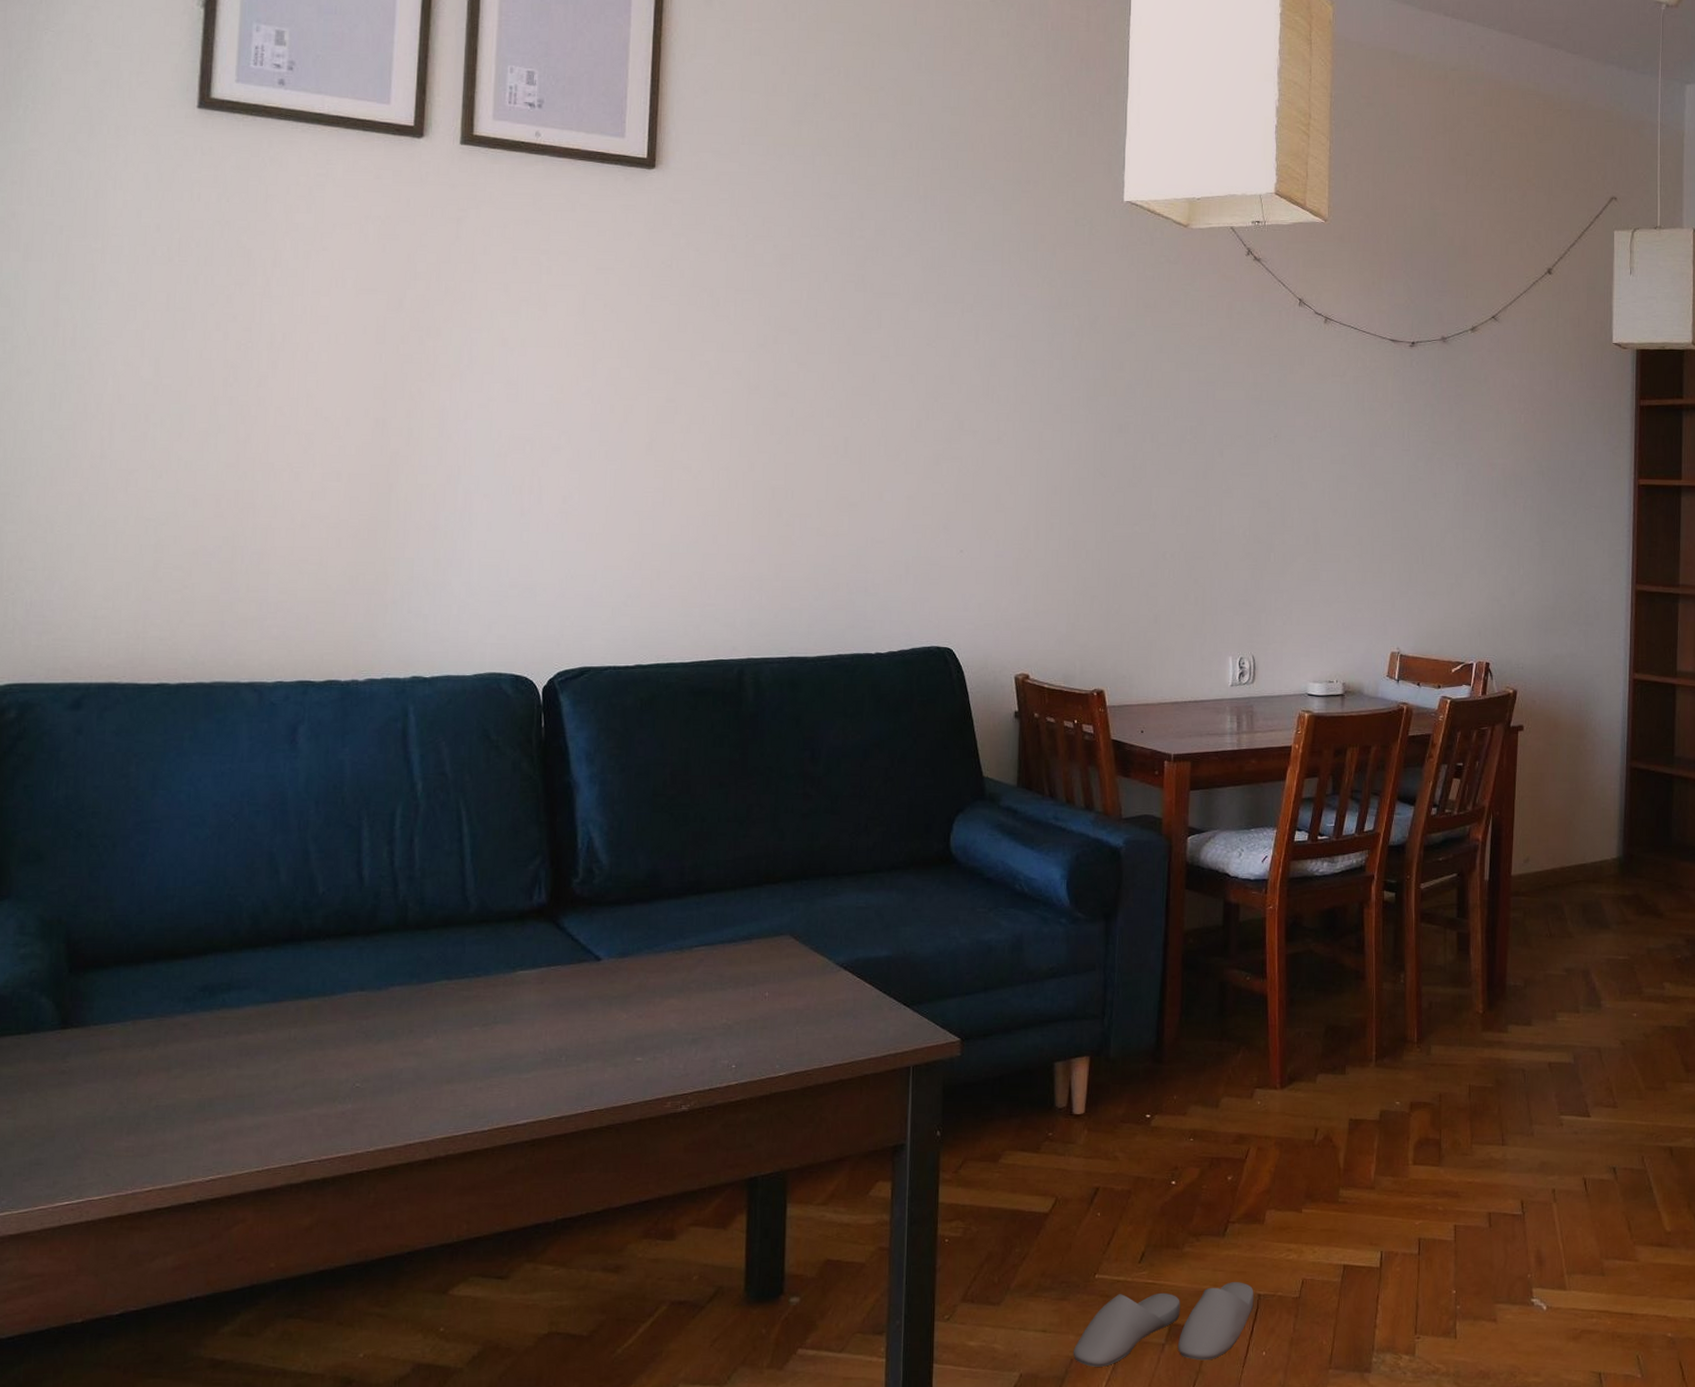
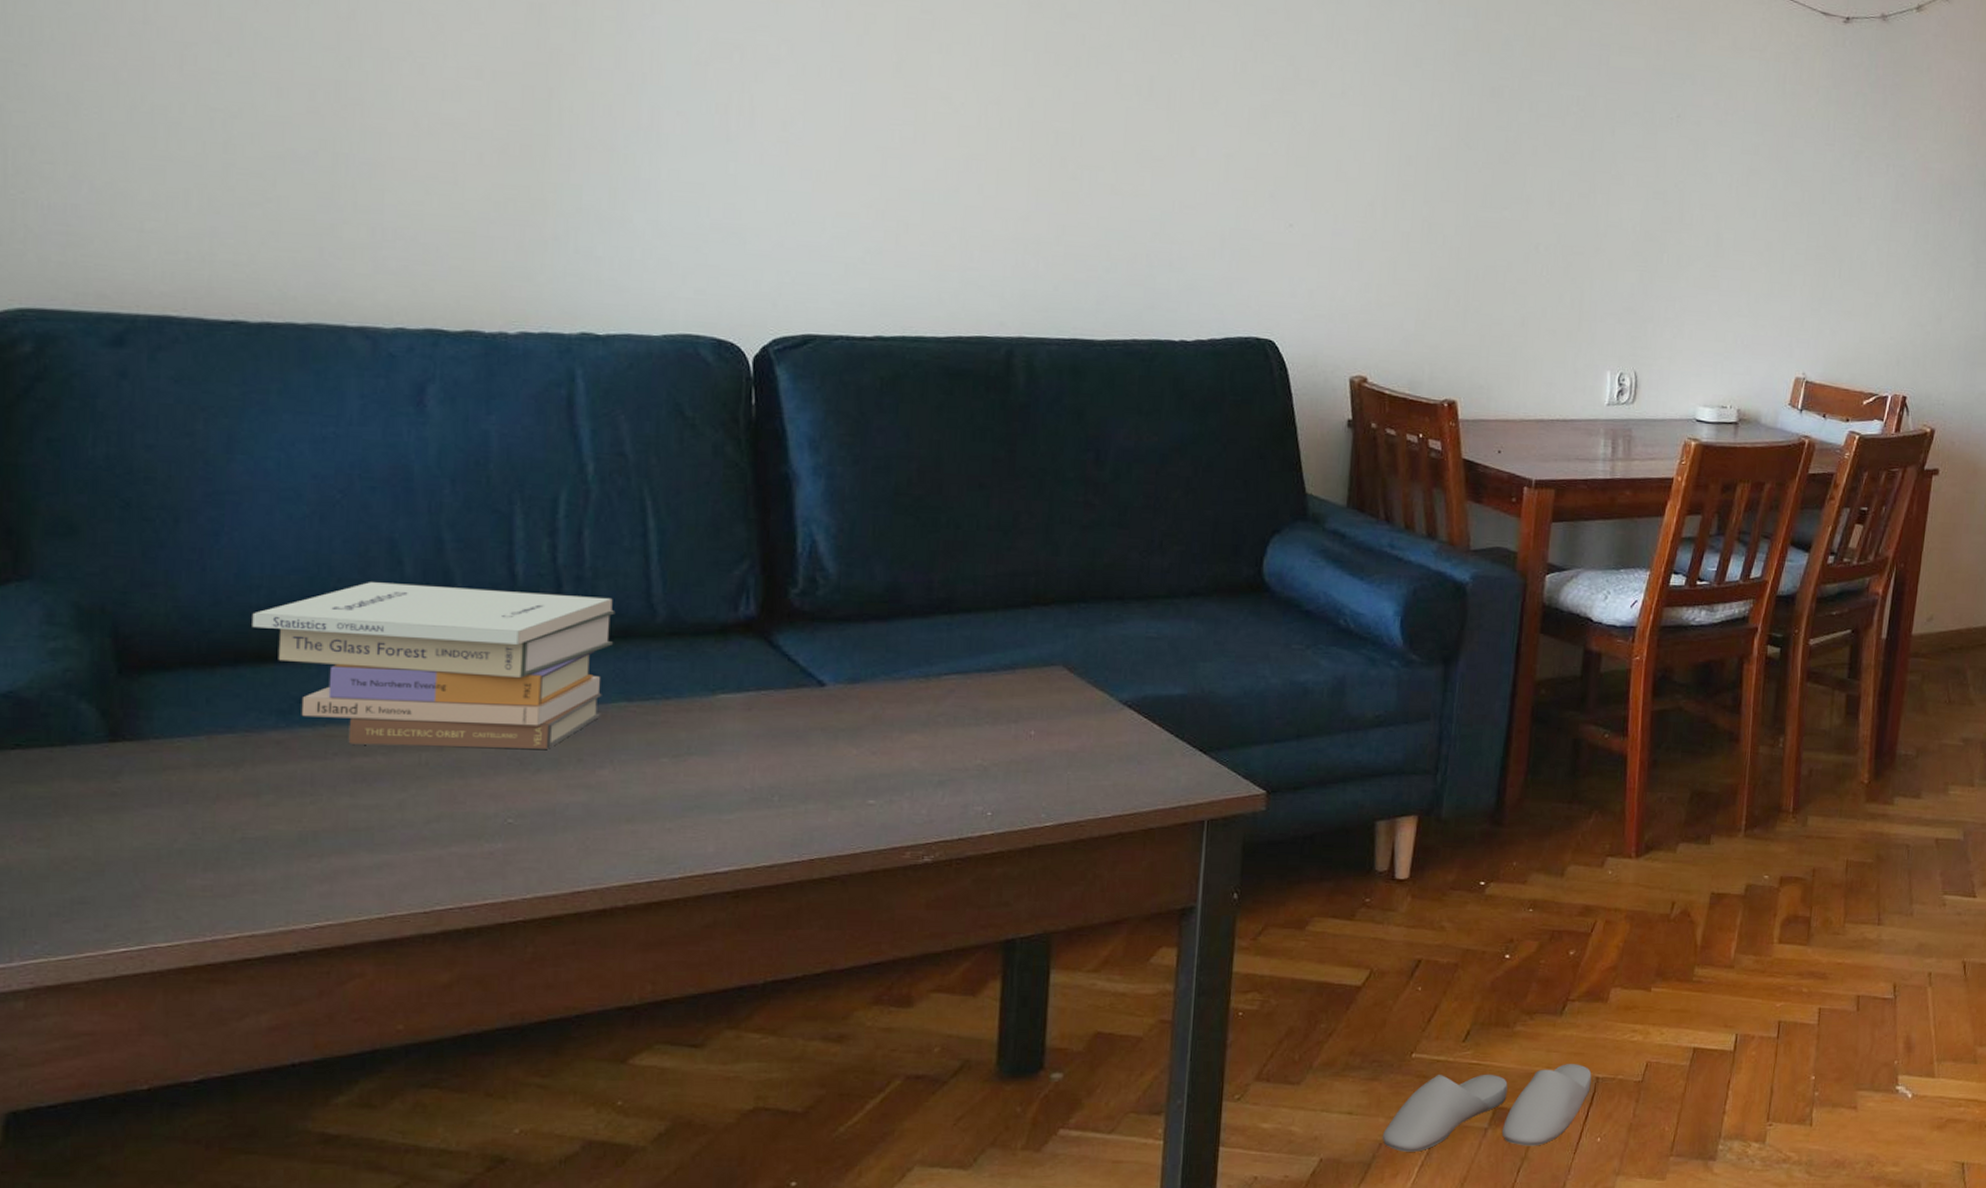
books: none [167,889,438,1024] -> present [252,582,615,749]

